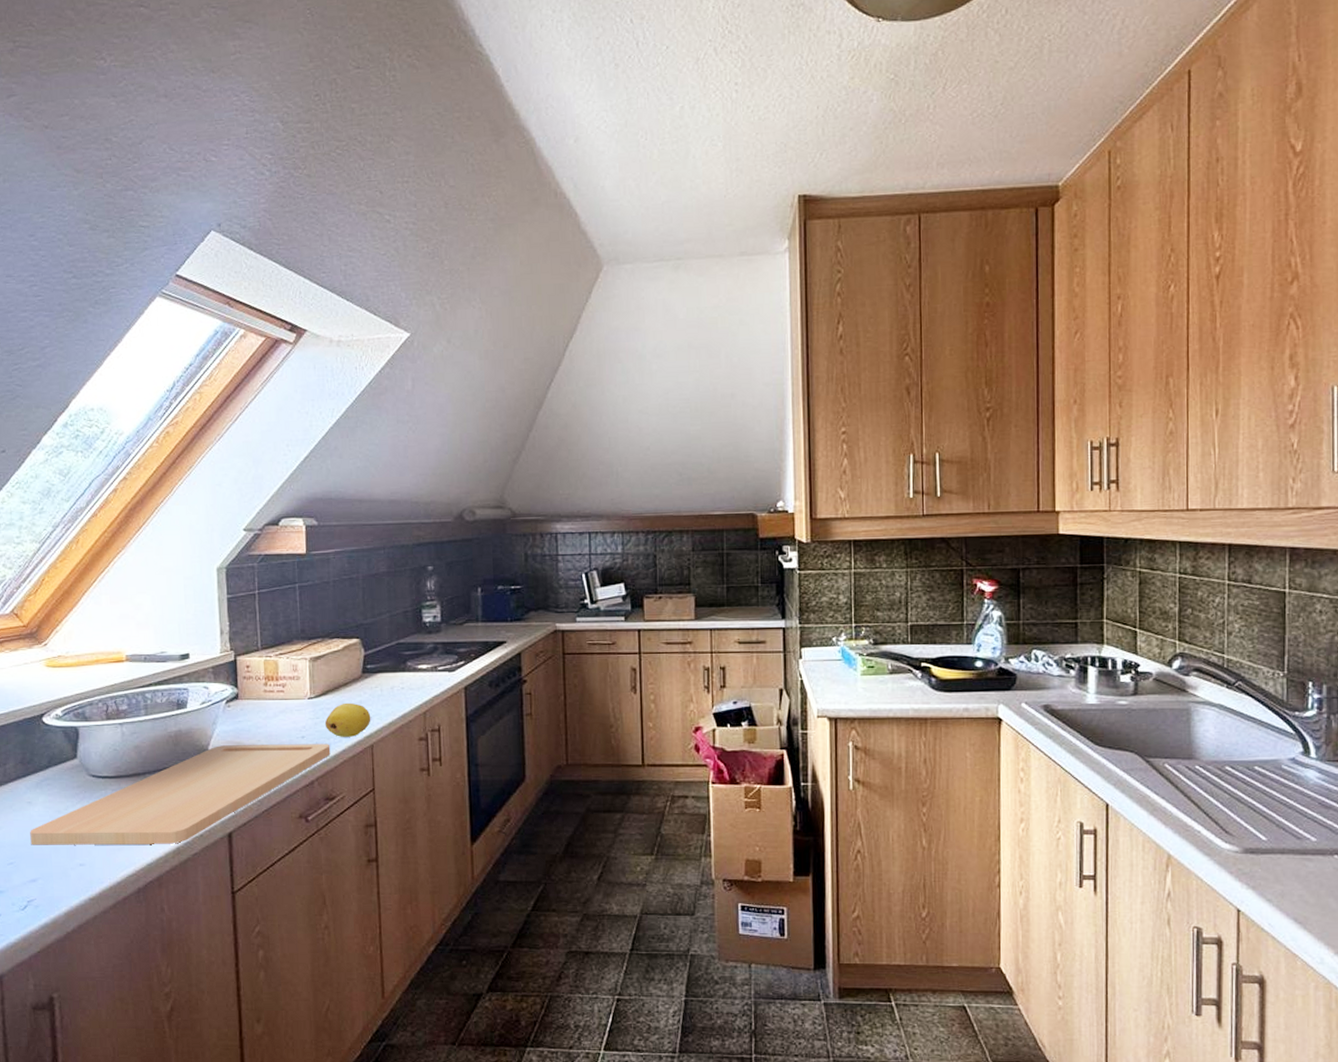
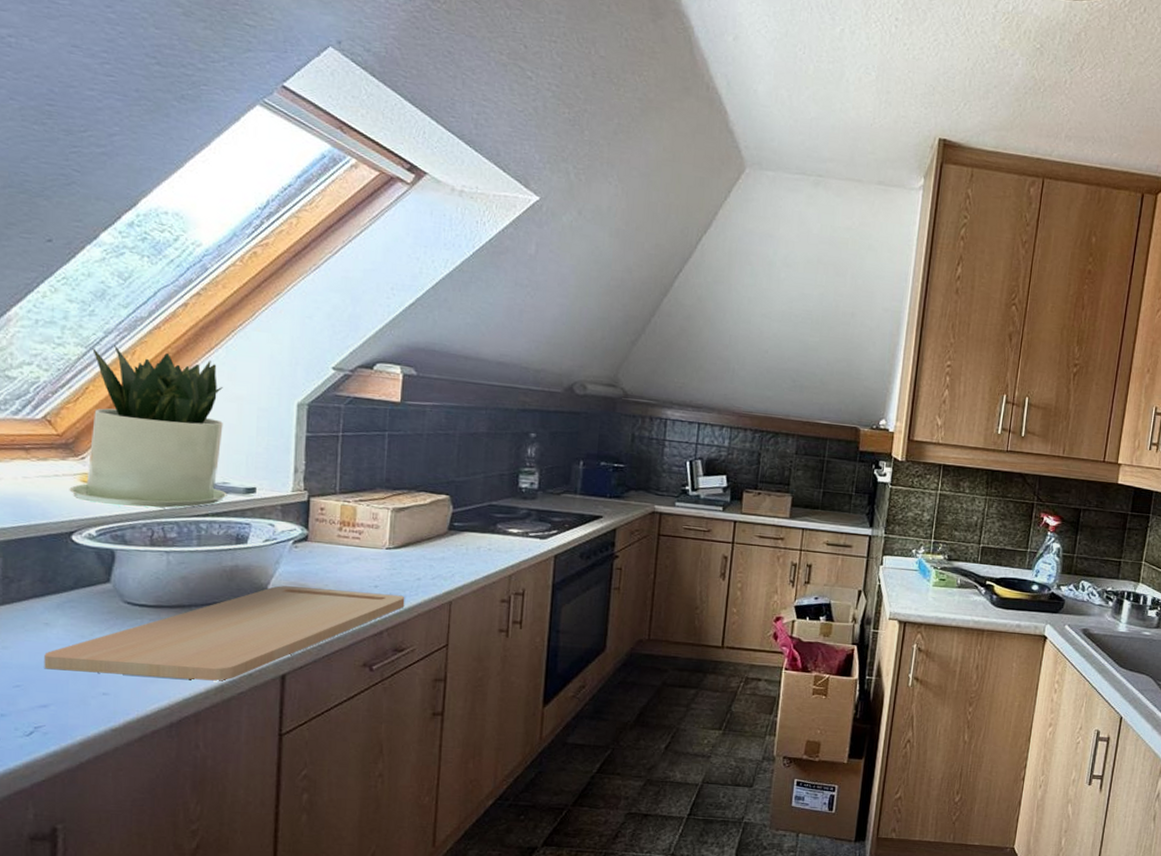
planter: none [37,537,166,685] -> present [69,345,227,508]
fruit: present [324,702,371,737] -> none [401,557,453,592]

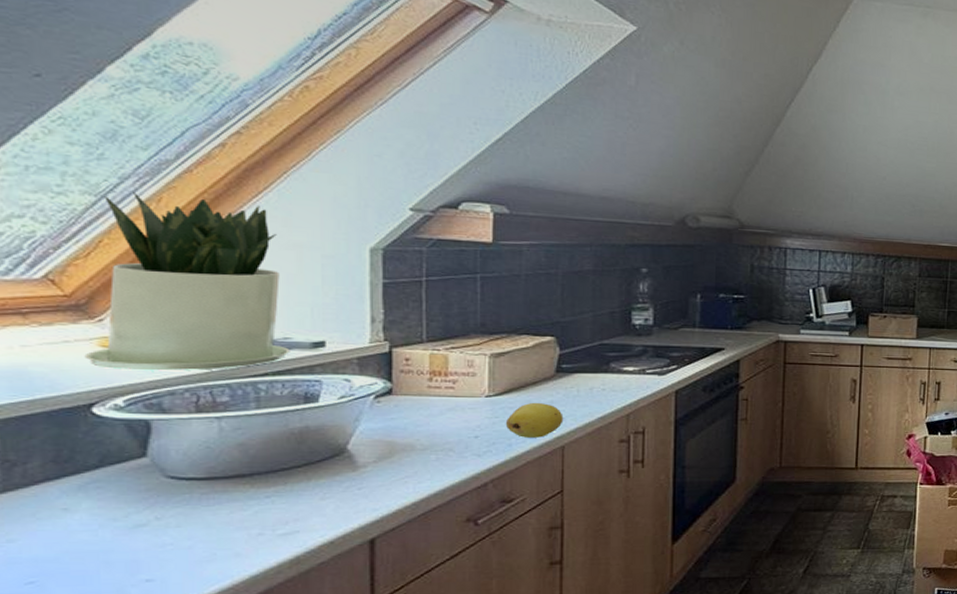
cutting board: present [44,585,405,681] -> none [65,444,511,560]
fruit: none [401,557,453,592] -> present [505,402,564,438]

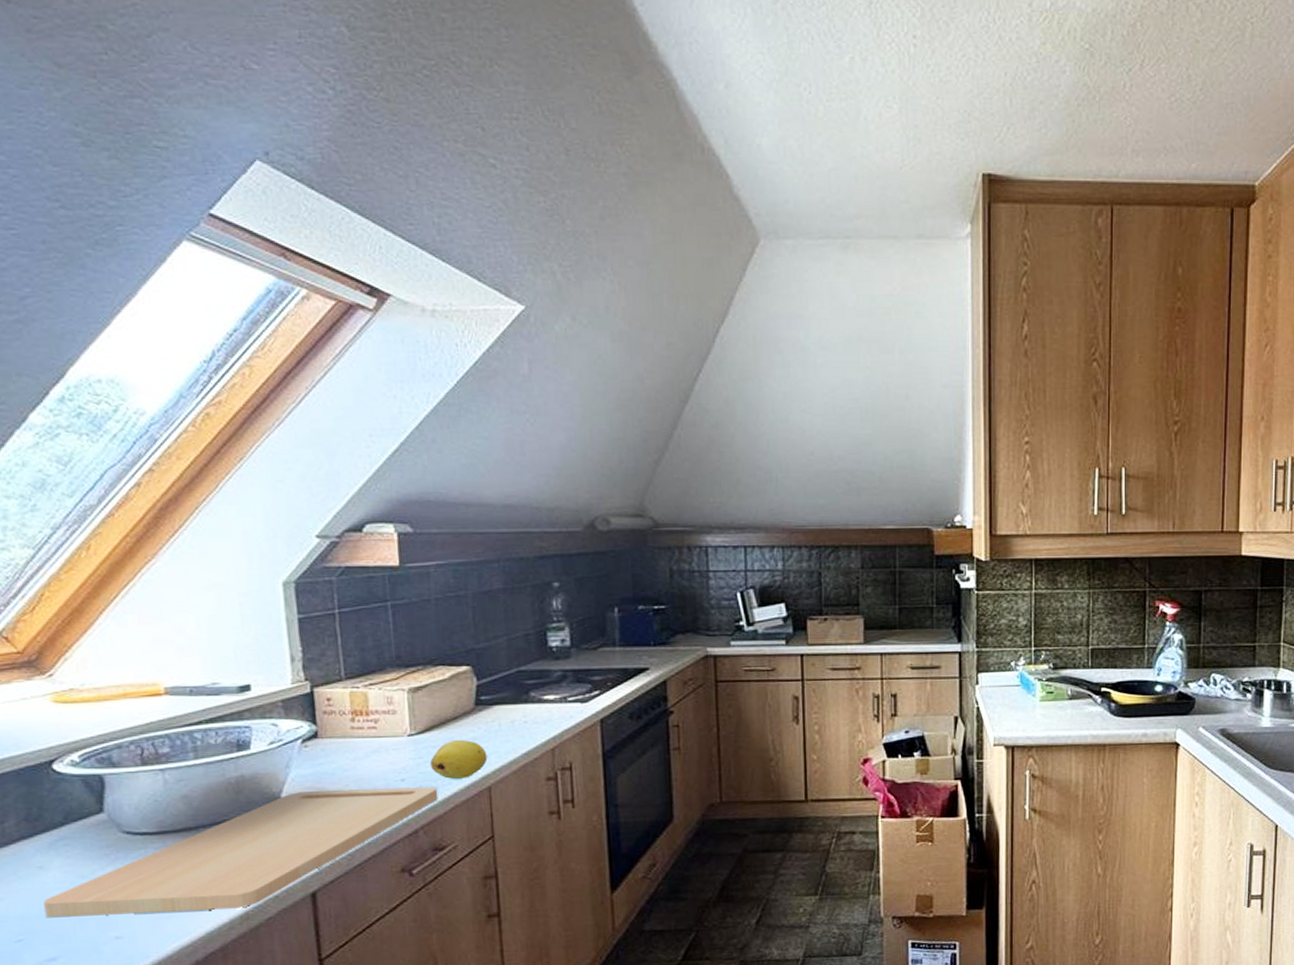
cutting board: none [65,444,511,560] -> present [43,787,439,918]
planter: present [84,192,290,371] -> none [40,542,219,725]

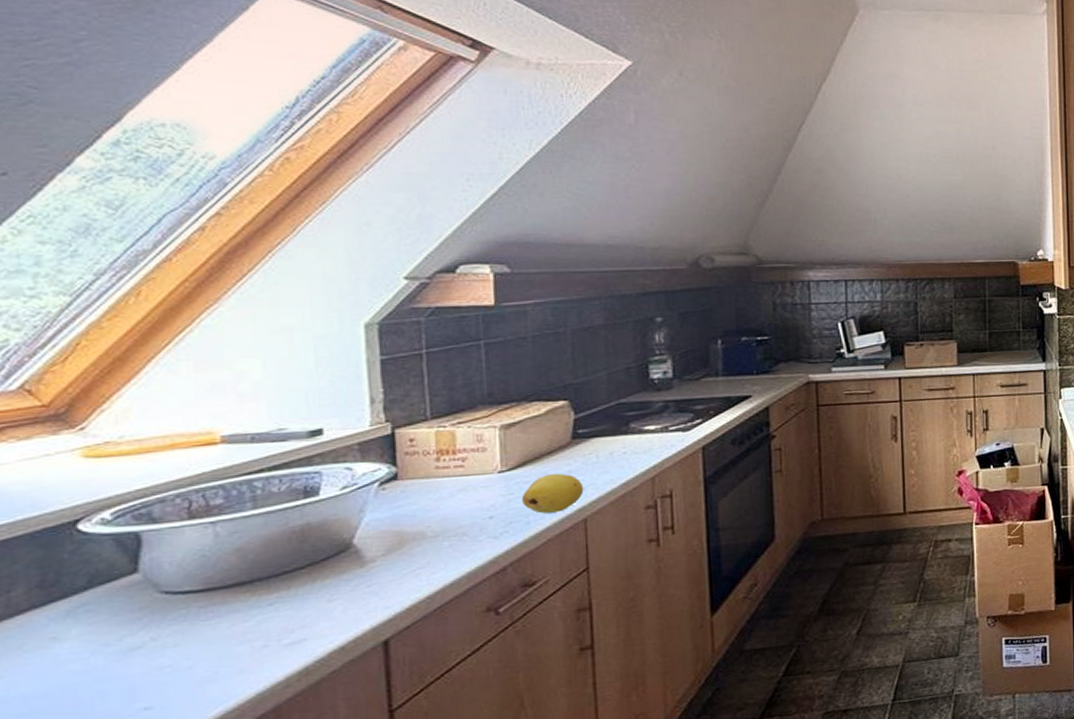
cutting board: present [43,787,439,918] -> none [55,522,530,694]

